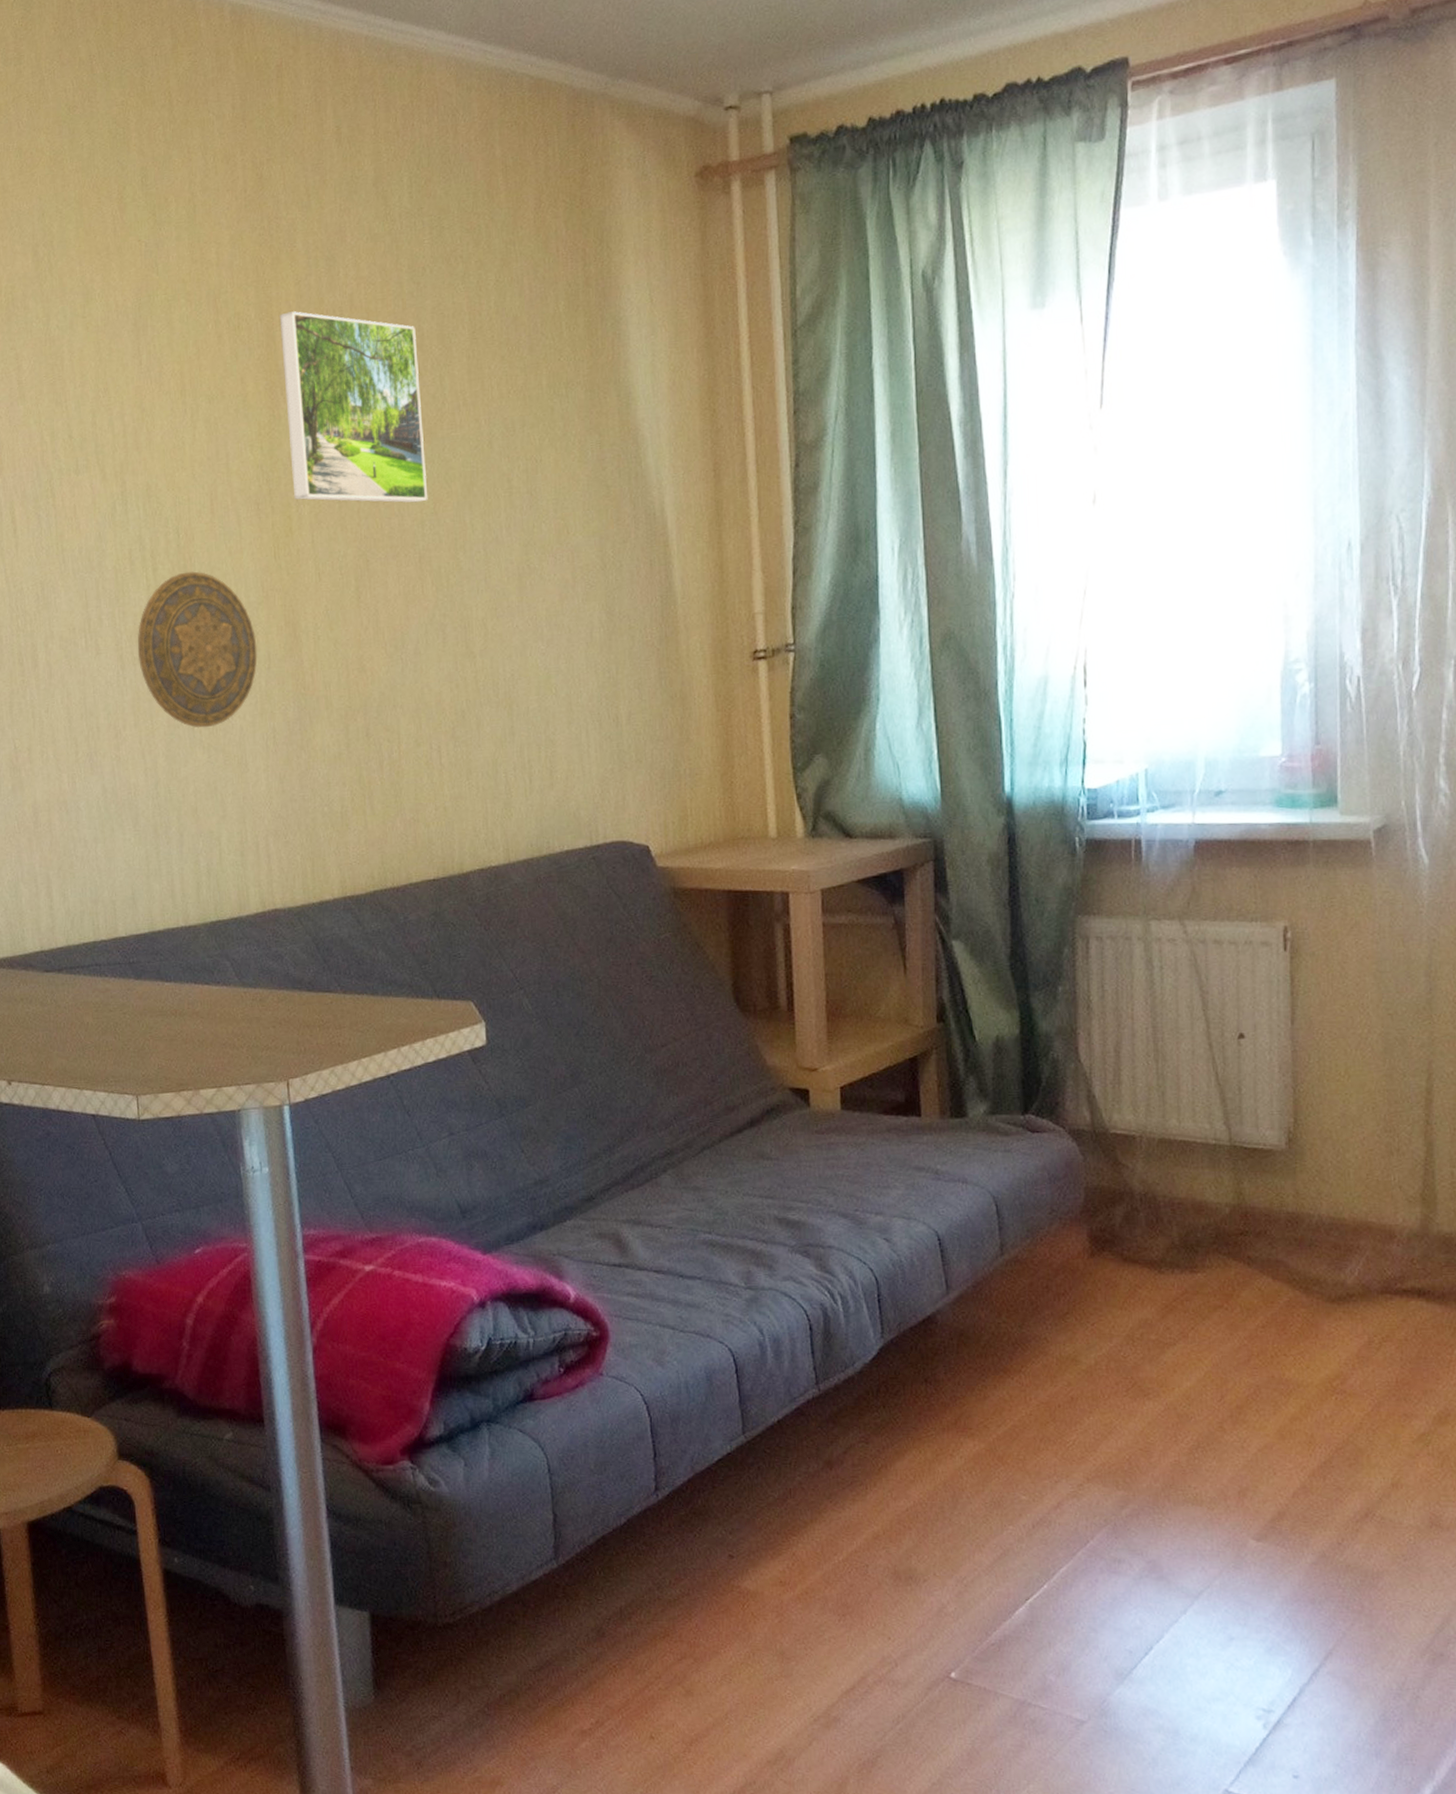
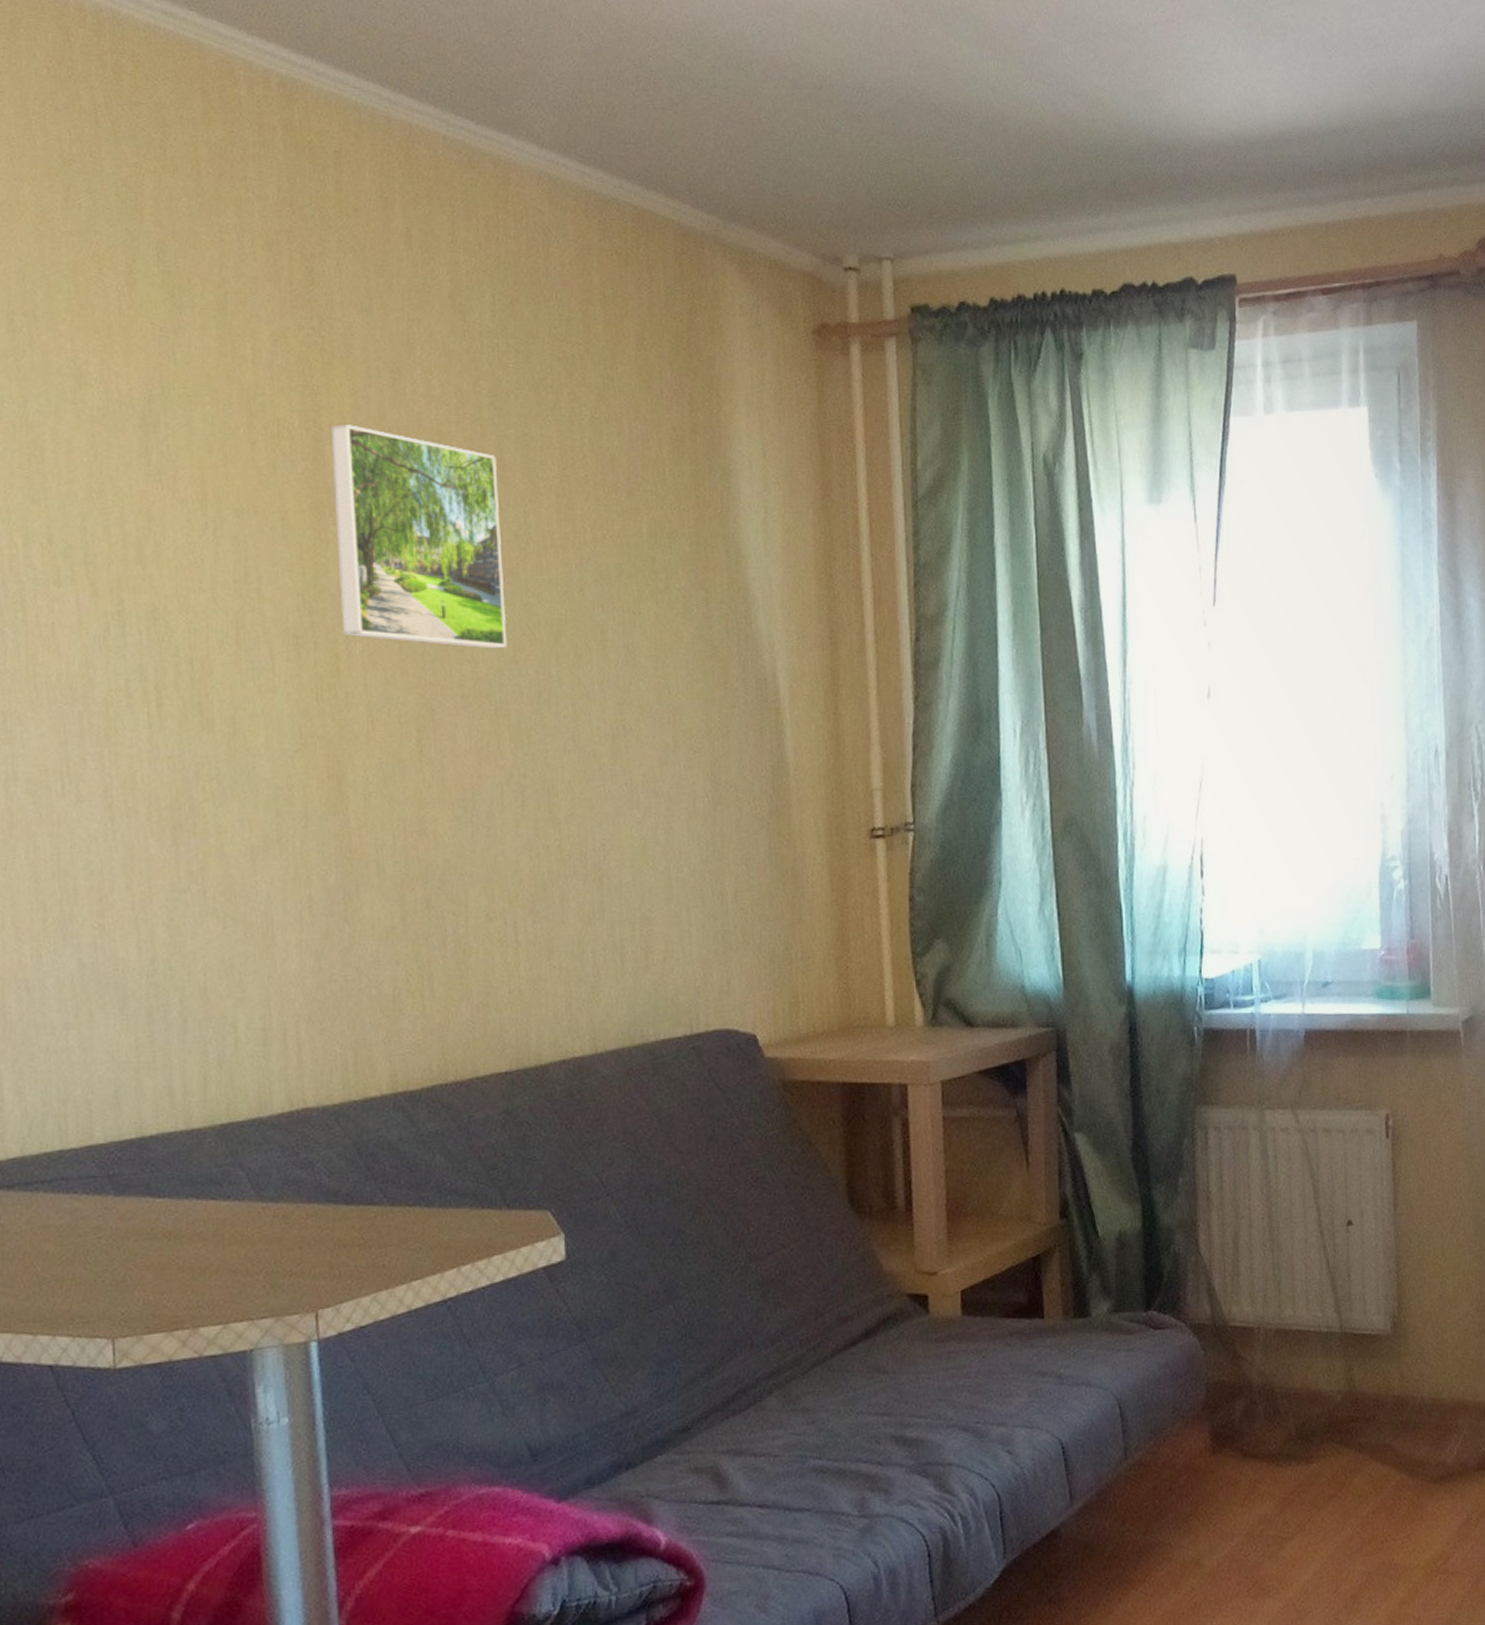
decorative plate: present [137,571,258,728] -> none [133,710,291,894]

